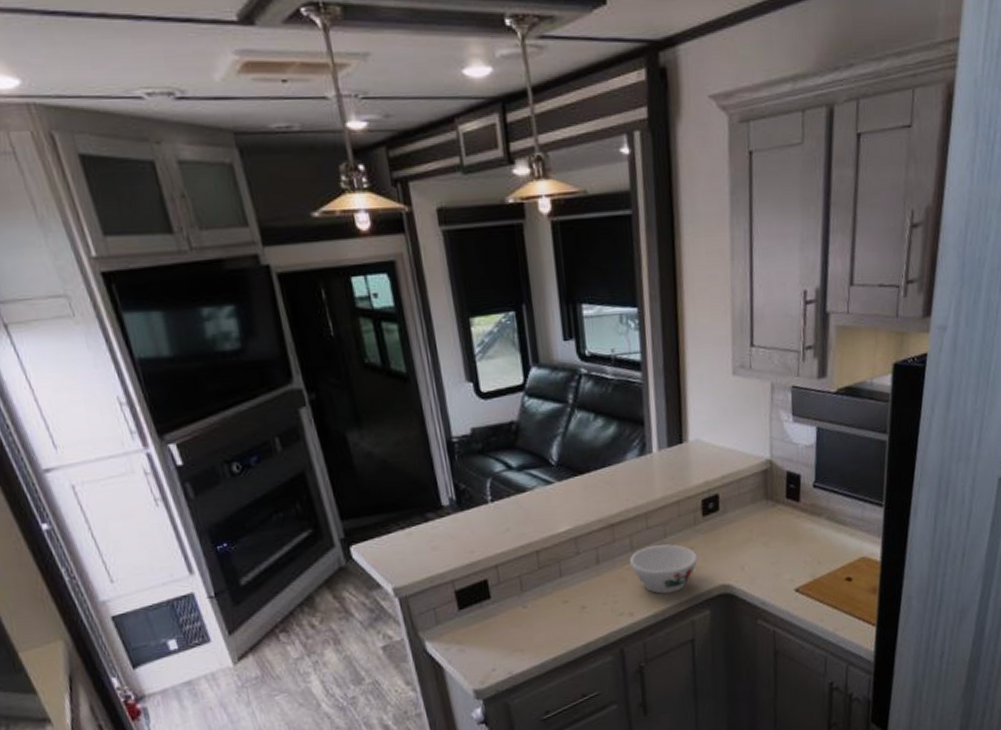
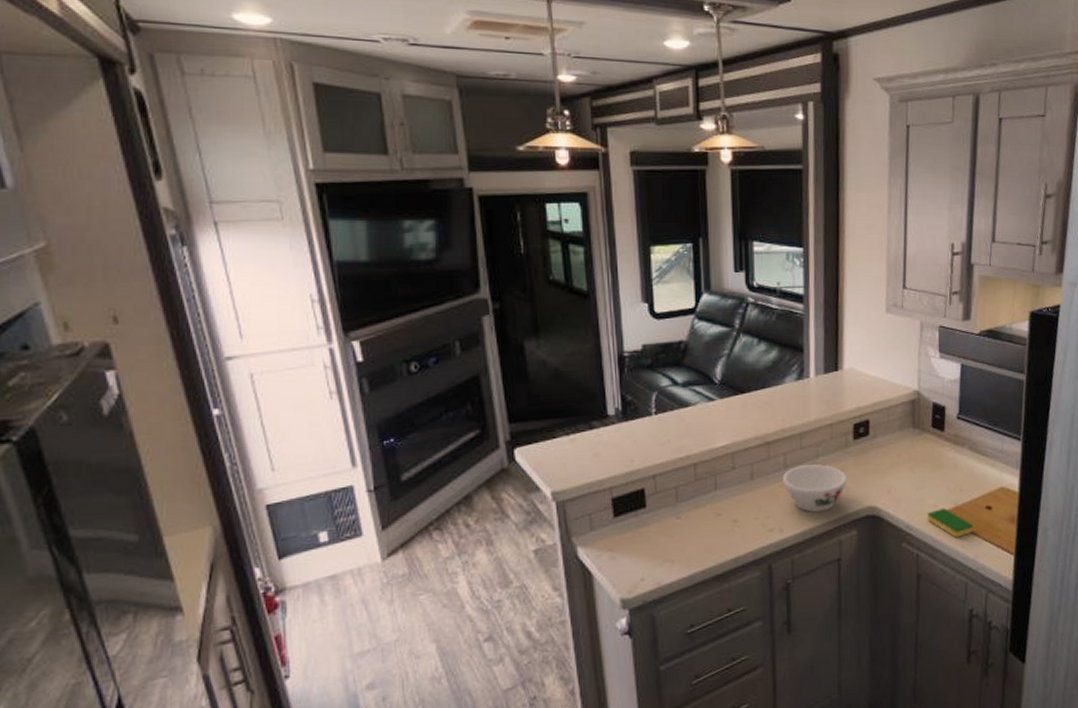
dish sponge: none [783,582,833,612] -> present [927,507,973,538]

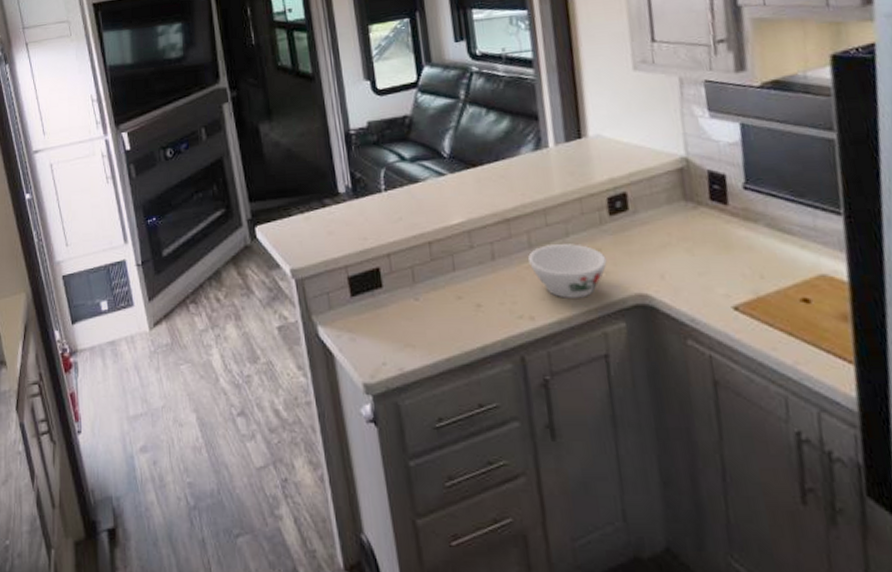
dish sponge: present [927,507,973,538] -> none [717,298,787,337]

